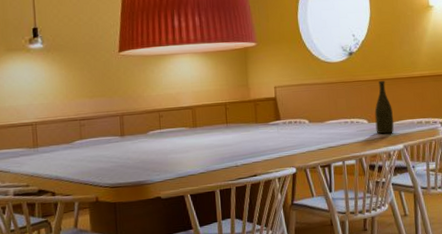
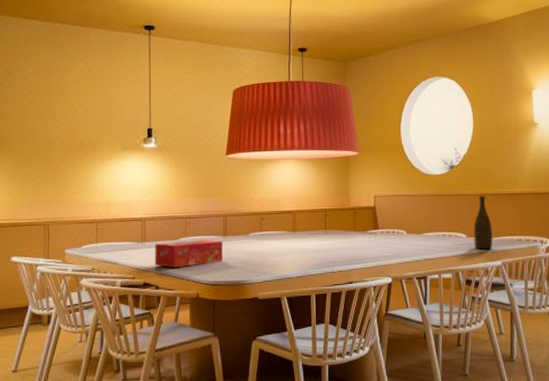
tissue box: none [48,141,122,172] -> present [155,240,223,267]

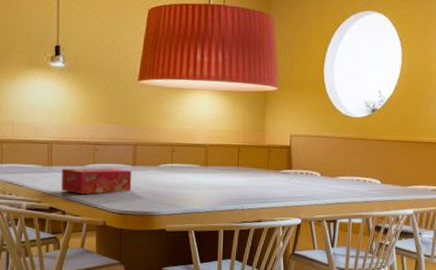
bottle: present [473,196,493,250] -> none [387,143,408,197]

